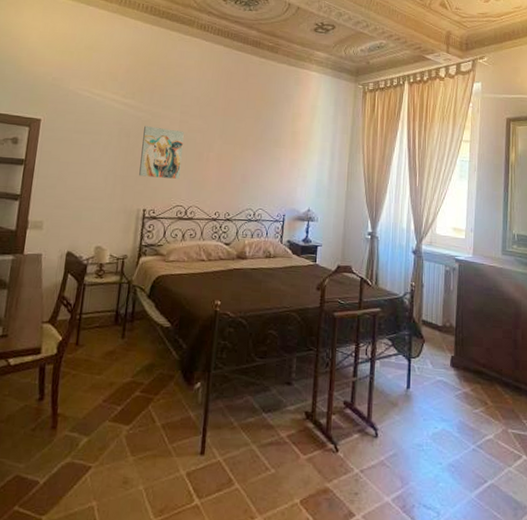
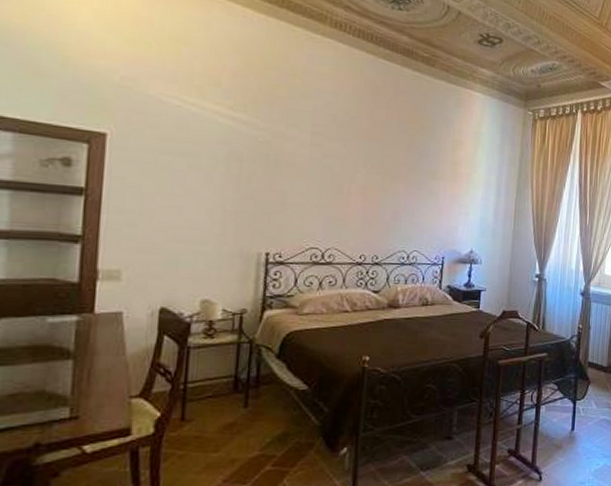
wall art: present [139,126,184,179] -> none [258,148,317,216]

